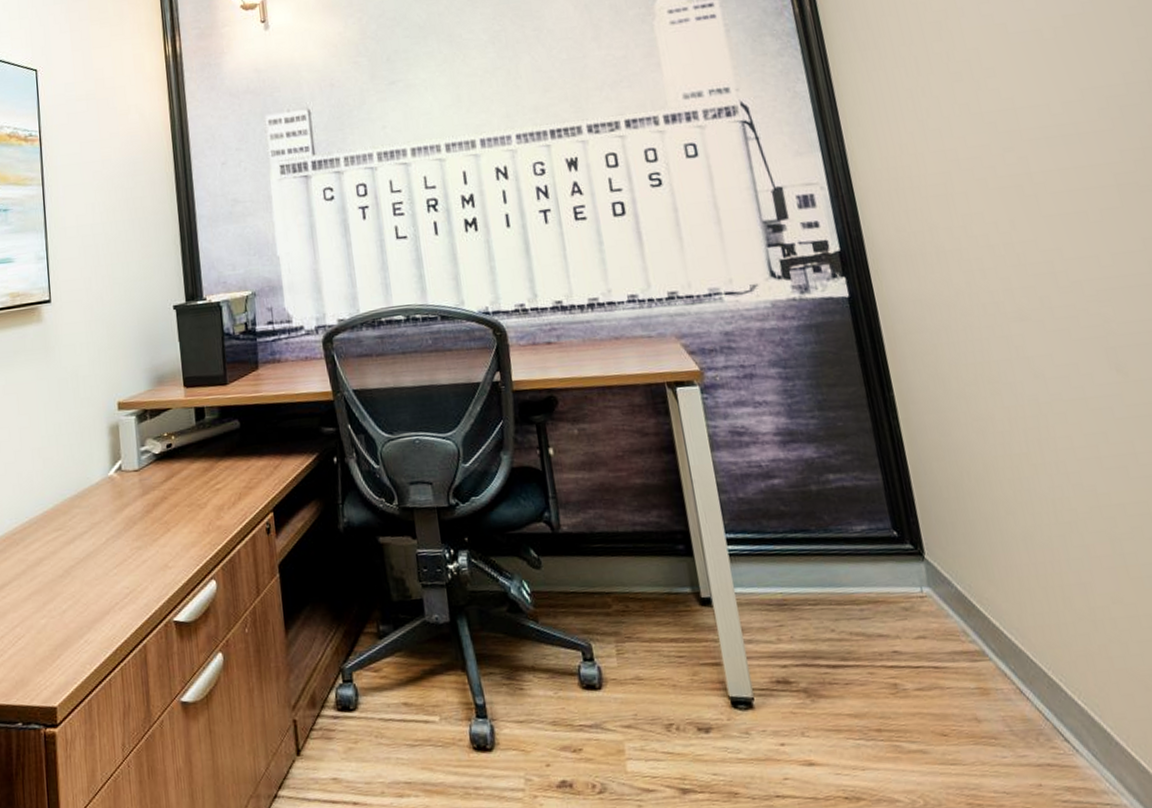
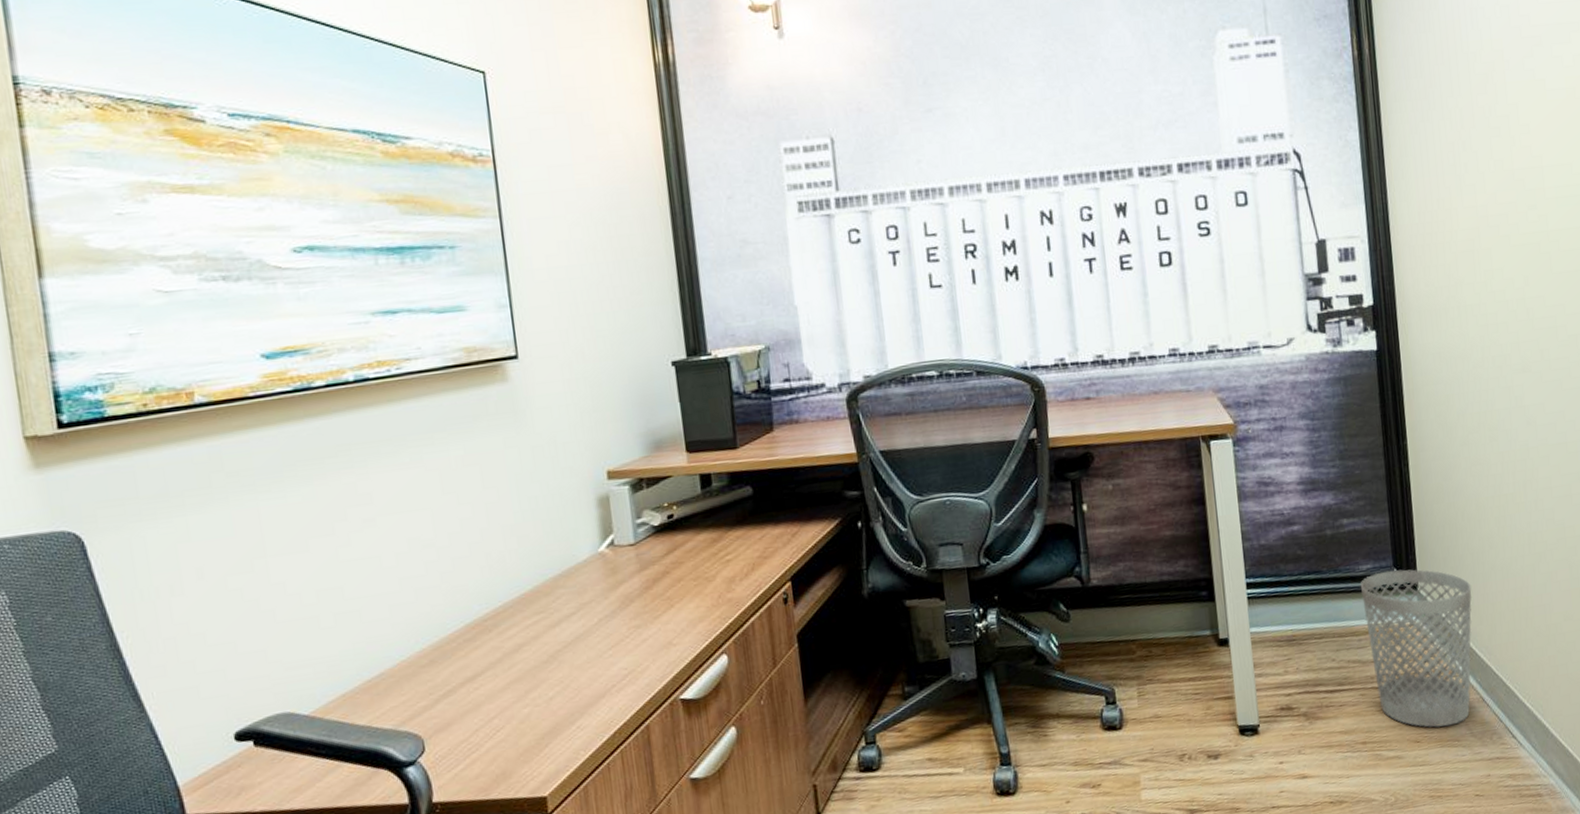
wastebasket: none [855,533,1006,720] -> present [1360,569,1473,728]

